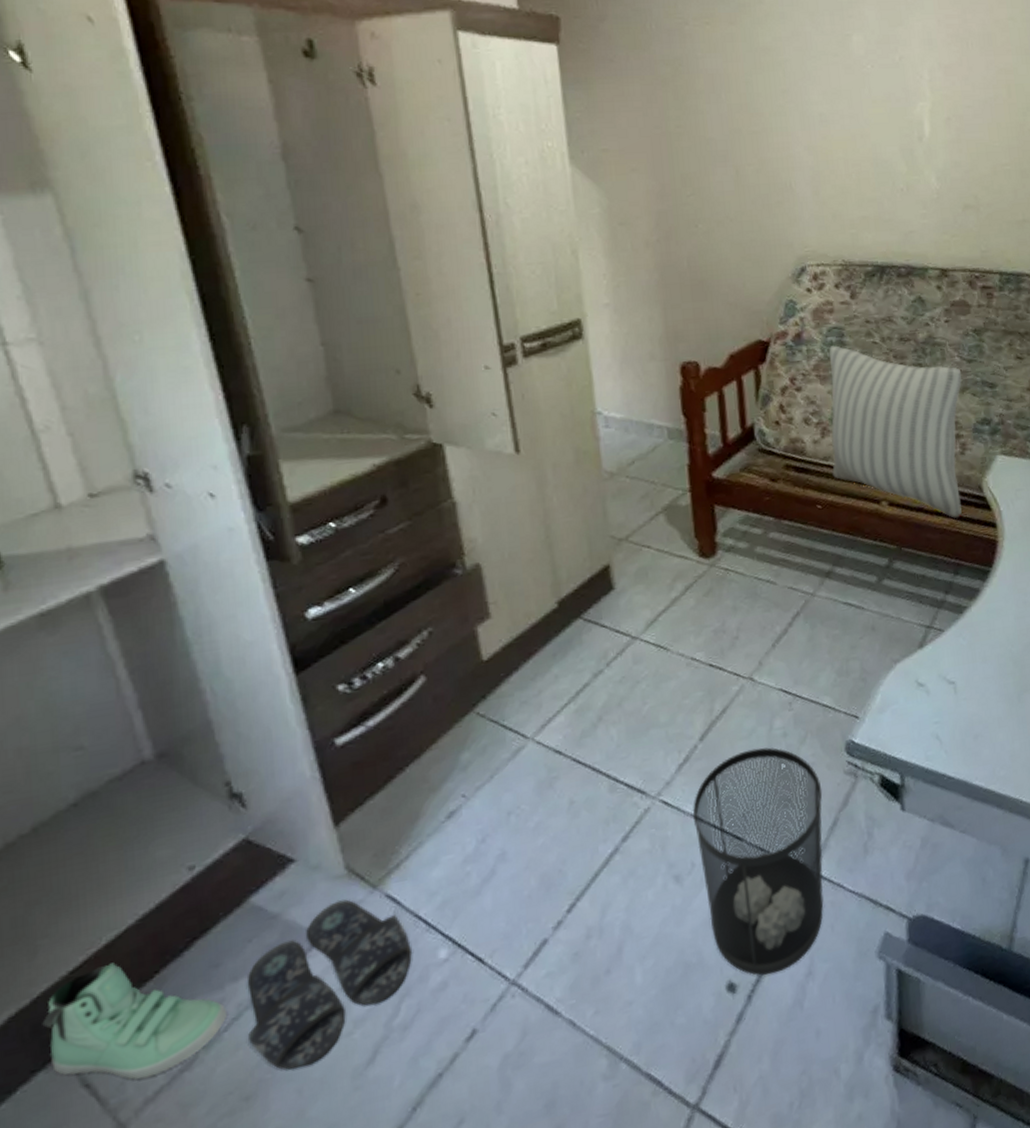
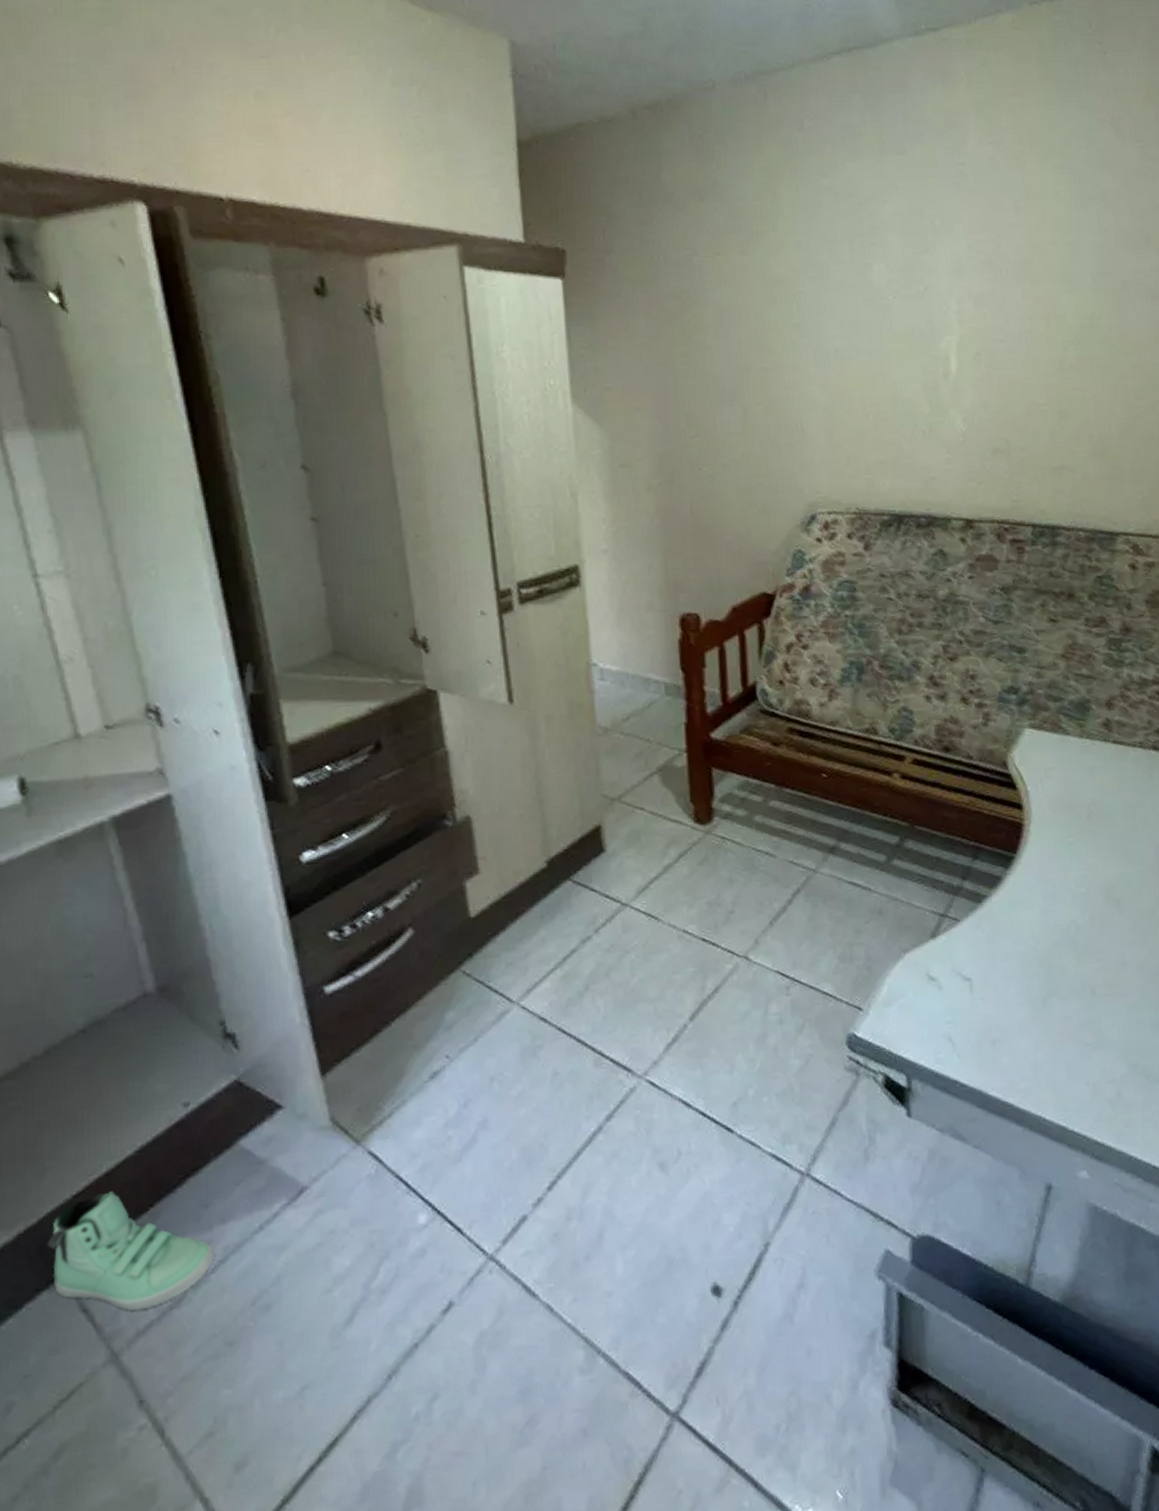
slippers: present [248,899,412,1070] -> none [234,1152,392,1321]
waste bin: present [693,747,824,976] -> none [681,1033,821,1282]
pillow: present [829,345,962,519] -> none [839,601,987,797]

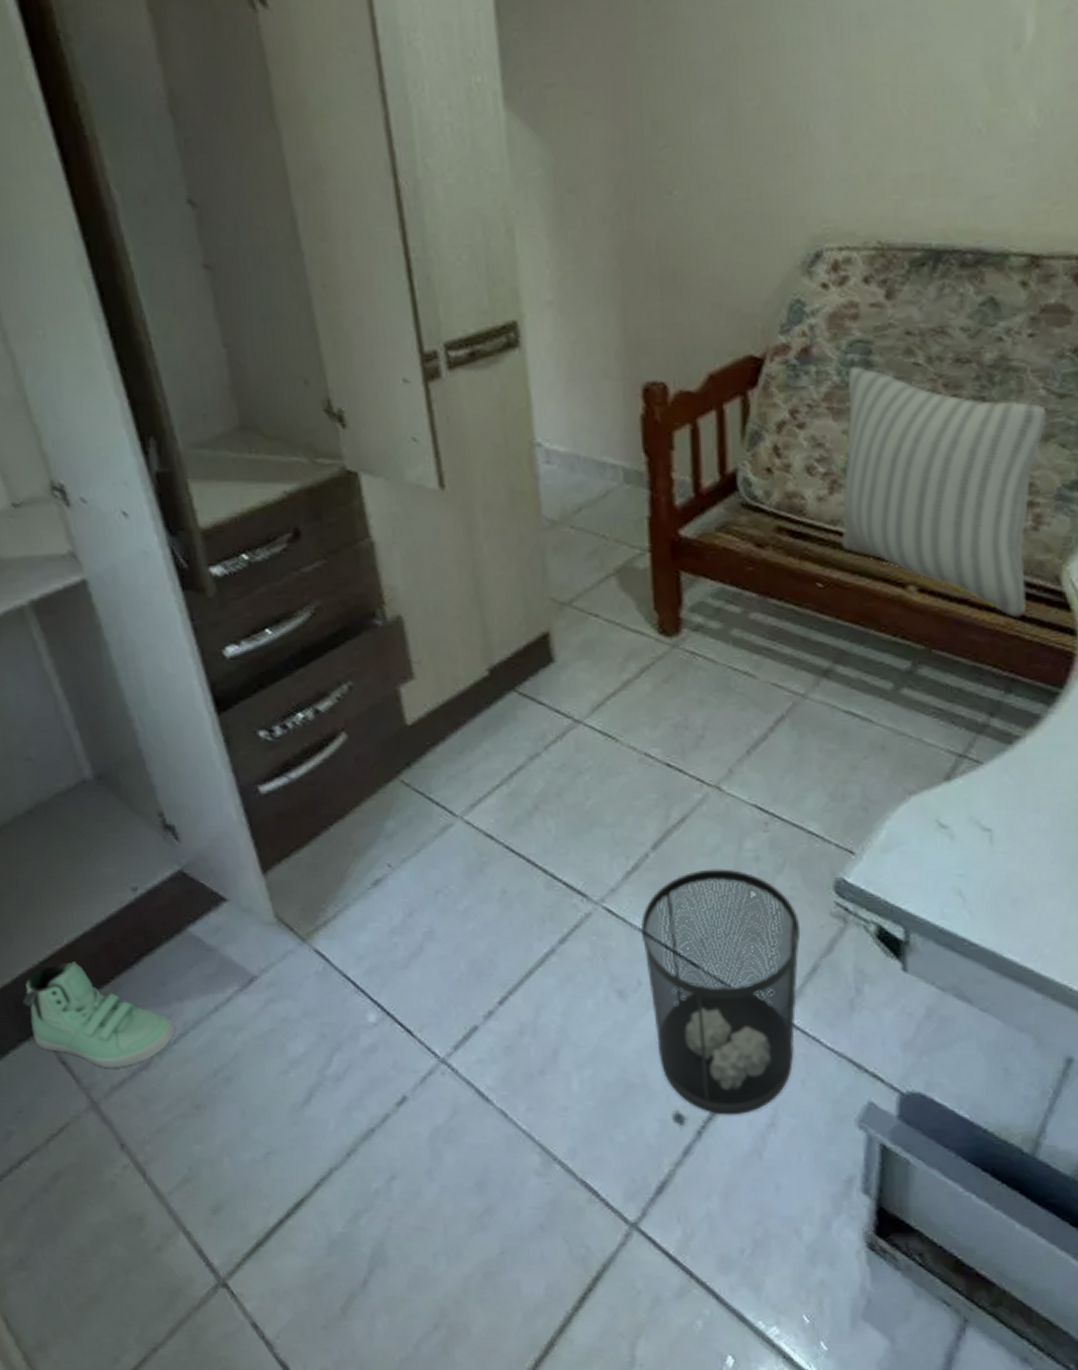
waste bin: none [681,1033,821,1282] -> present [641,869,801,1115]
pillow: none [839,601,987,797] -> present [841,366,1047,619]

